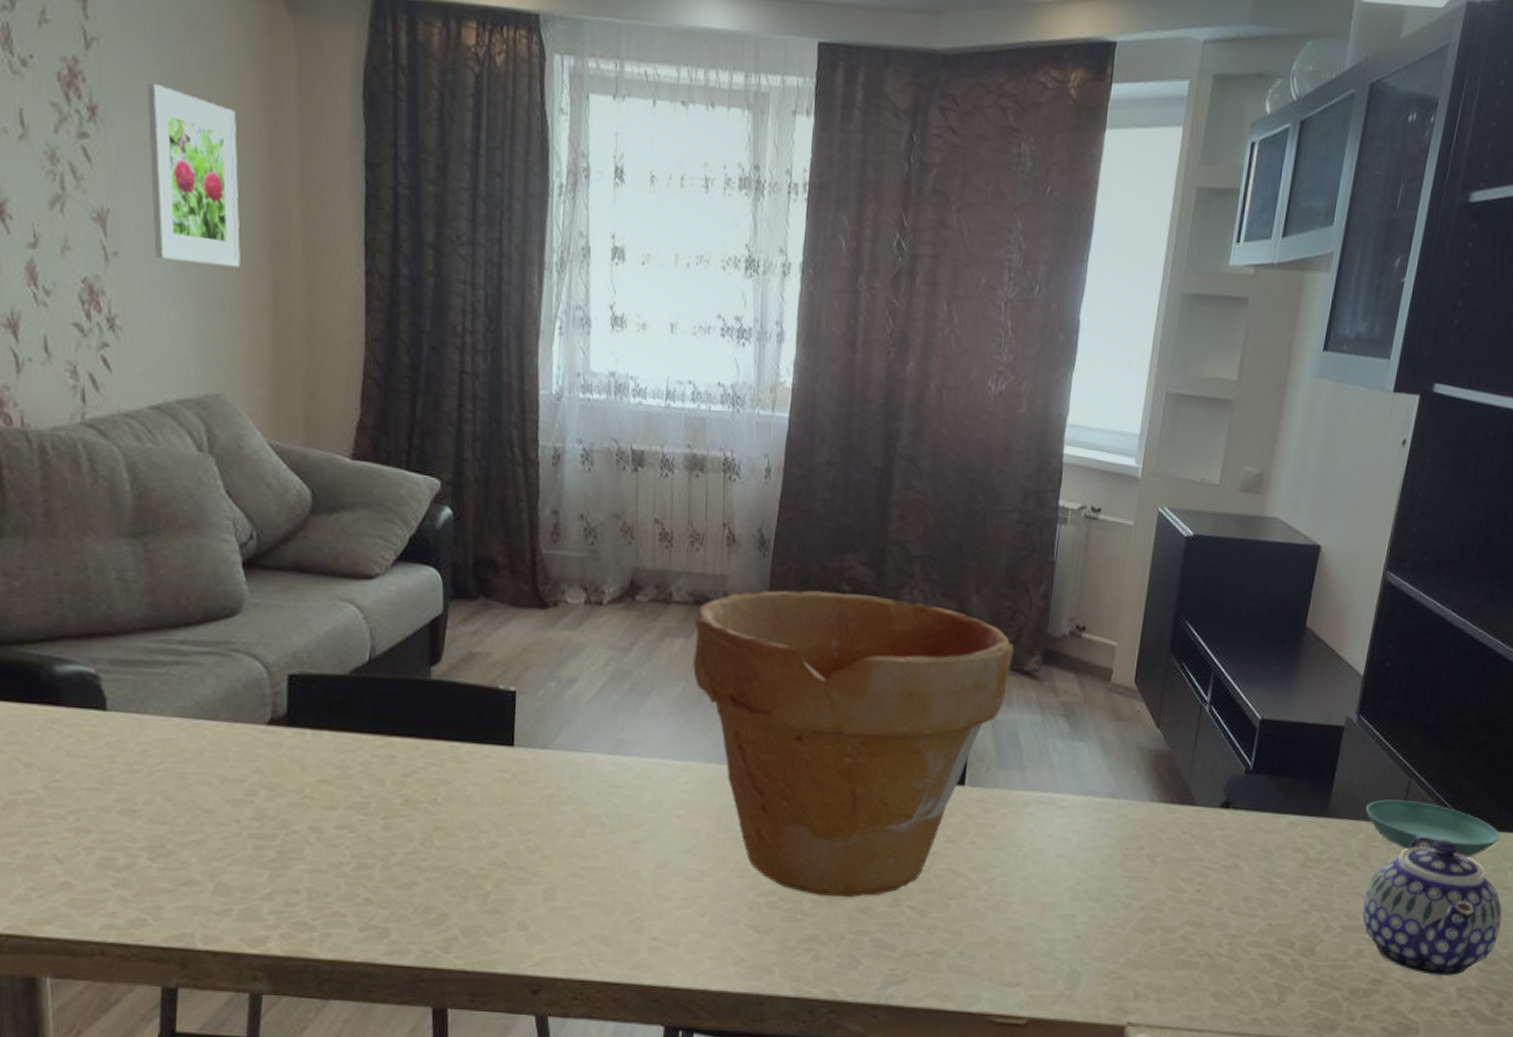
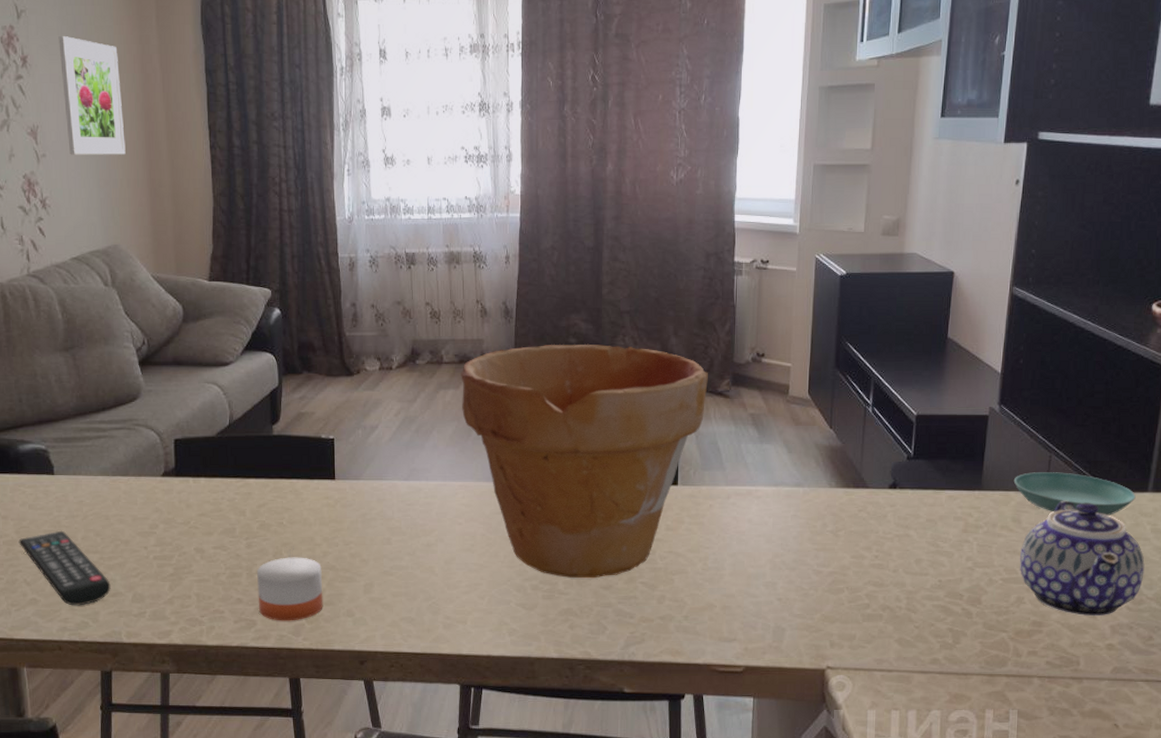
remote control: none [47,789,183,896] -> present [18,530,111,606]
candle: none [394,834,487,933] -> present [257,548,323,621]

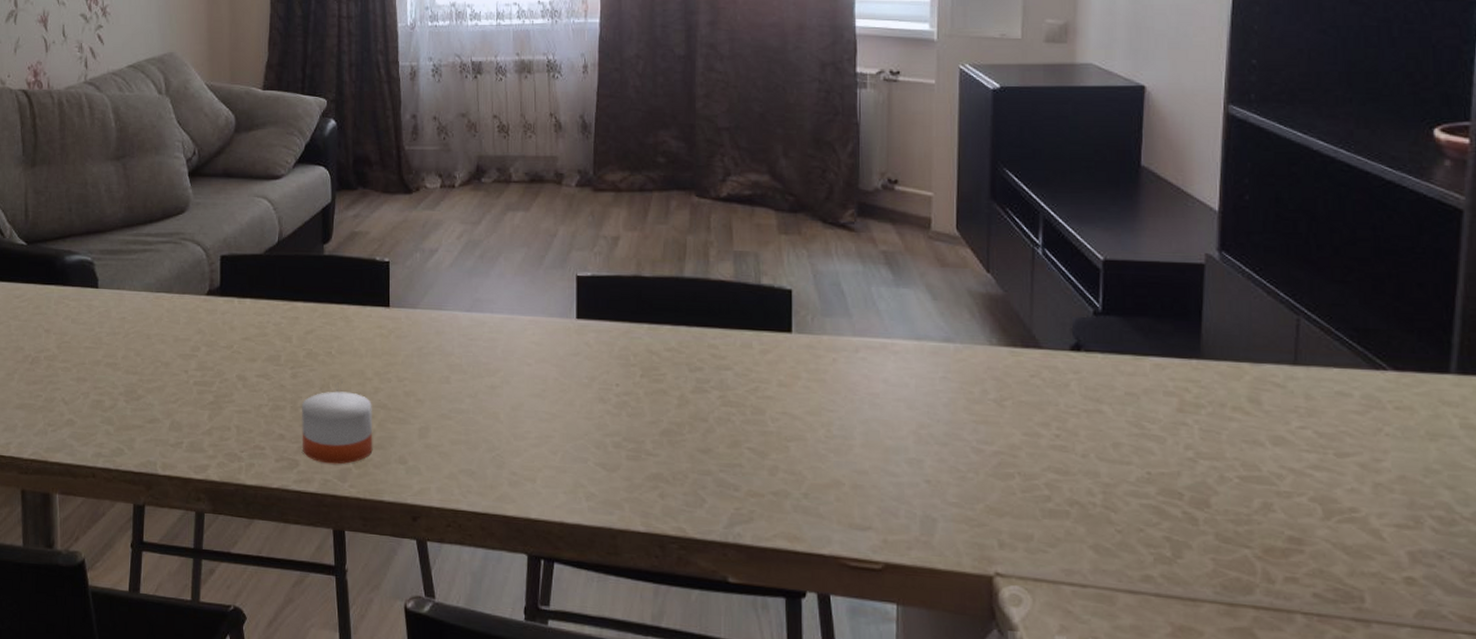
remote control: present [18,530,111,606] -> none [59,347,148,431]
flower pot: present [461,345,708,579] -> none [531,164,827,439]
saucer: present [1013,472,1136,516] -> none [1246,339,1432,402]
teapot: present [1019,500,1145,617] -> none [1262,378,1455,537]

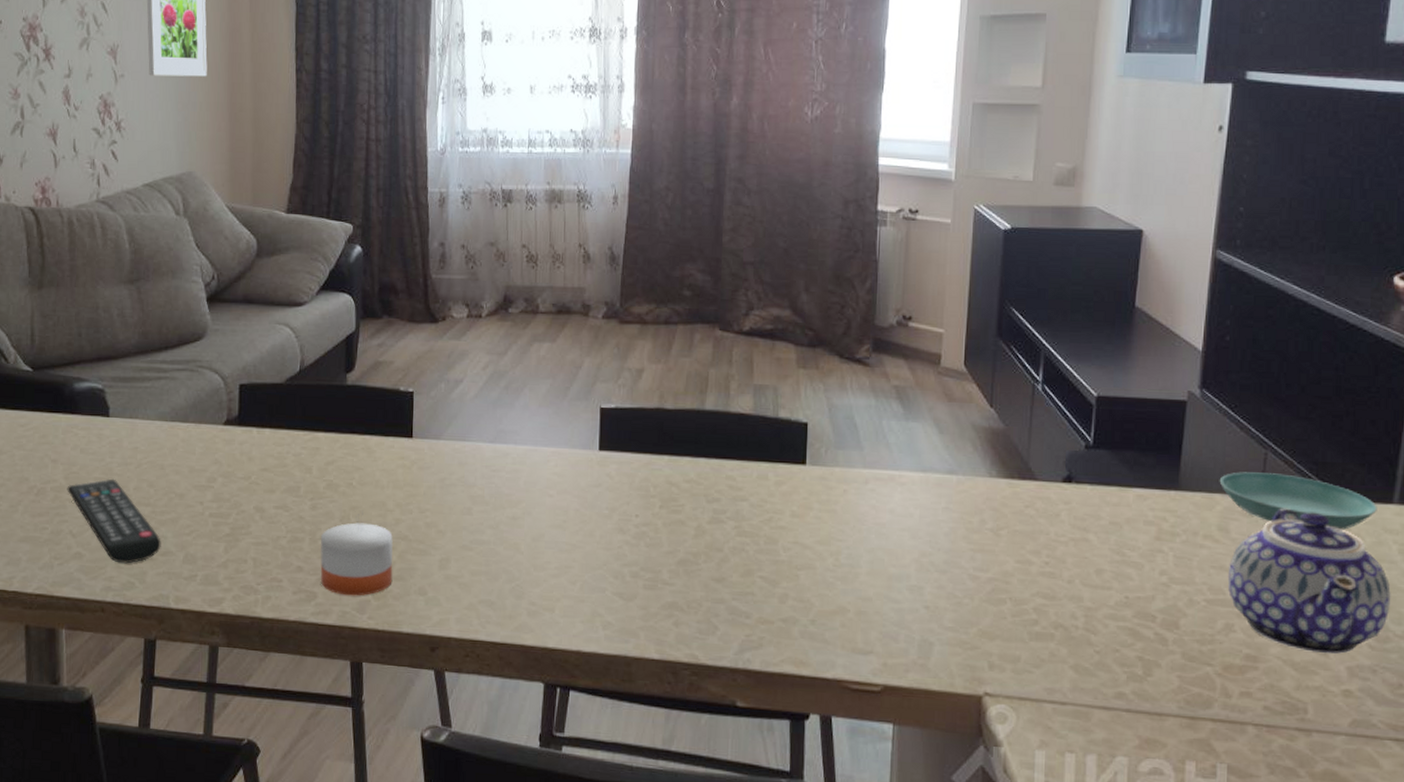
remote control: none [59,347,148,431] -> present [67,478,161,564]
saucer: none [1246,339,1432,402] -> present [1219,472,1377,530]
teapot: none [1262,378,1455,537] -> present [1227,508,1391,654]

